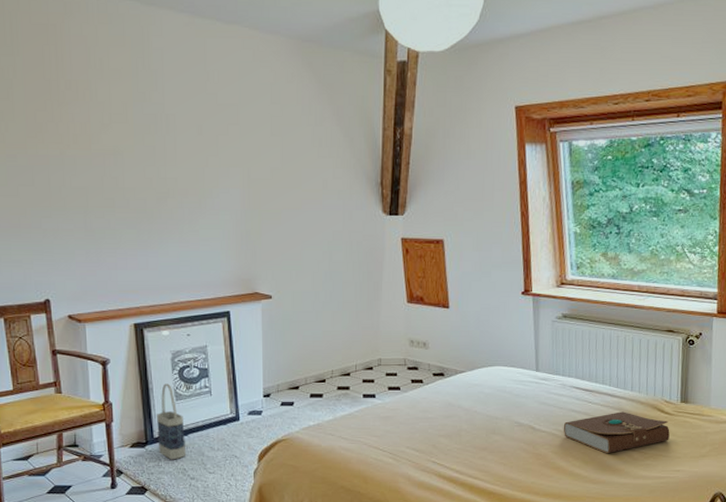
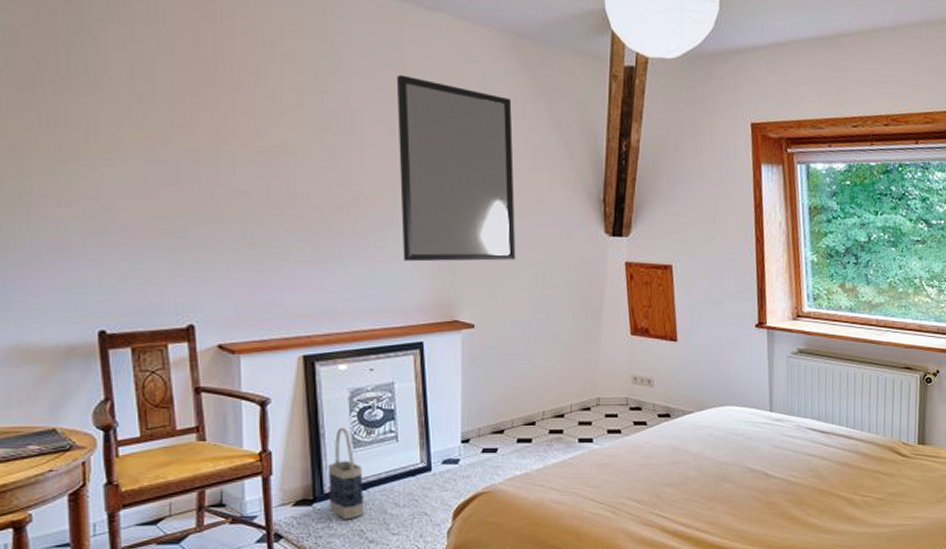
home mirror: none [201,82,306,243] -> present [396,74,516,262]
book: present [563,411,670,454] -> none [797,455,907,501]

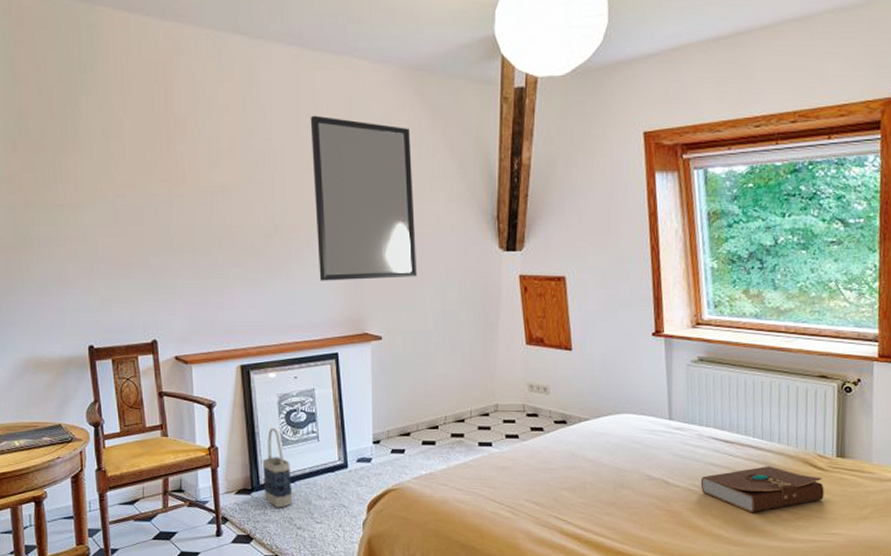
book: none [797,455,907,501] -> present [700,466,824,513]

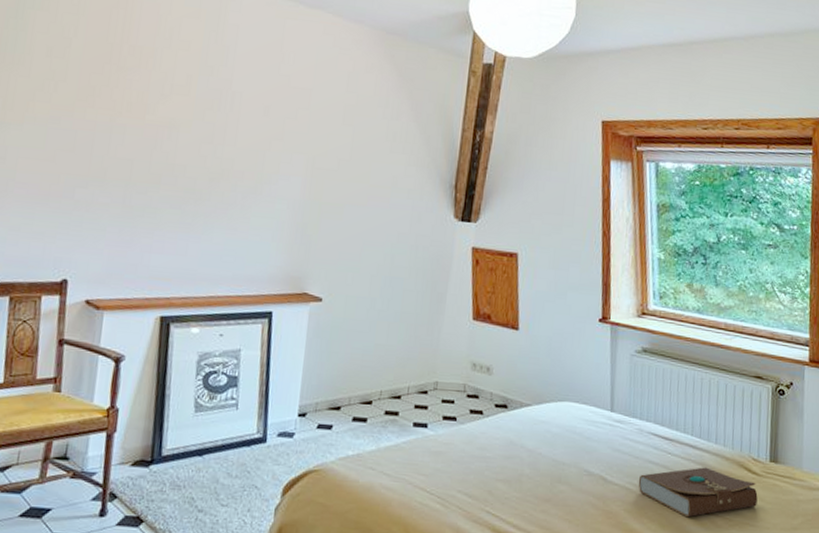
bag: present [262,428,293,508] -> none [165,390,201,486]
home mirror: present [310,115,417,281] -> none [262,62,377,239]

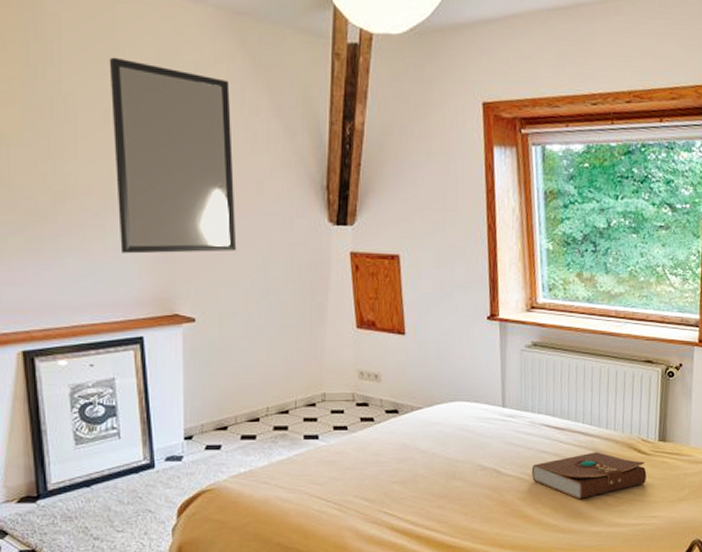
home mirror: none [262,62,377,239] -> present [109,57,237,254]

